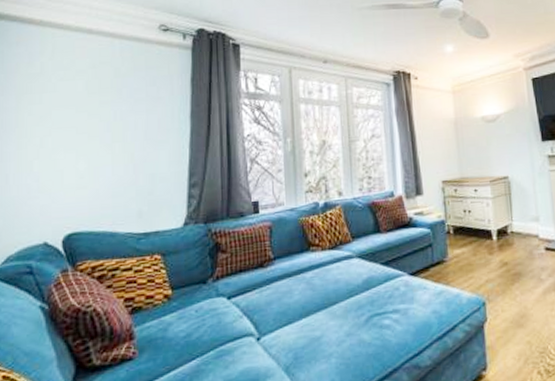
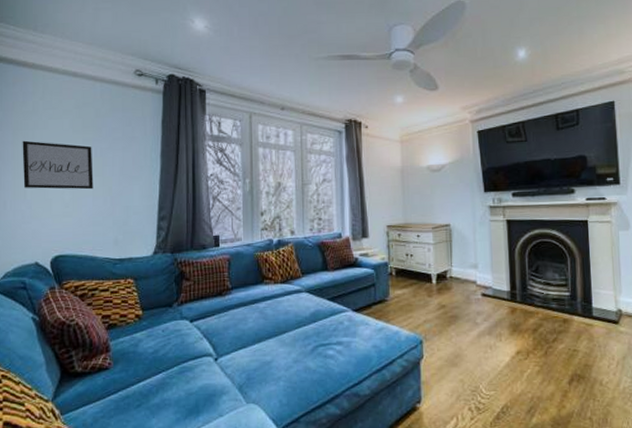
wall art: none [28,105,113,159] -> present [22,140,93,190]

